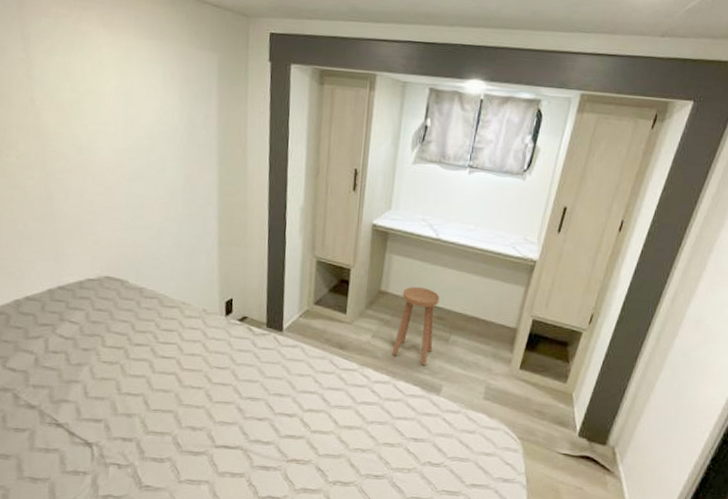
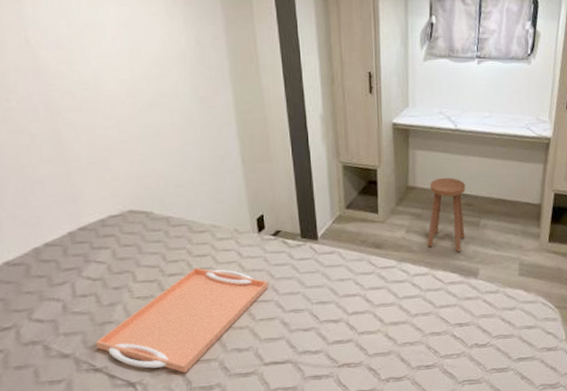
serving tray: none [60,341,229,442] -> present [95,268,269,373]

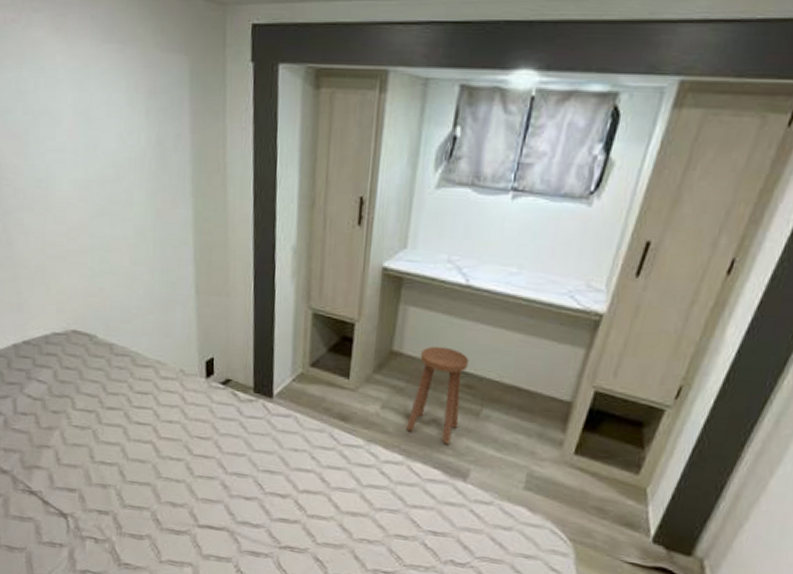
serving tray: present [95,268,269,373] -> none [32,405,212,516]

